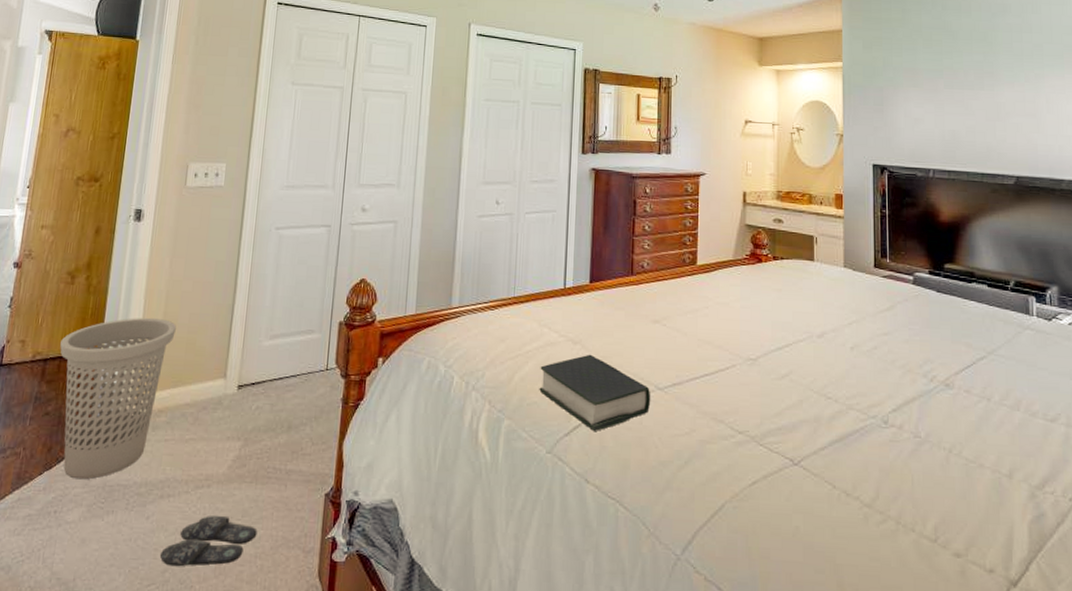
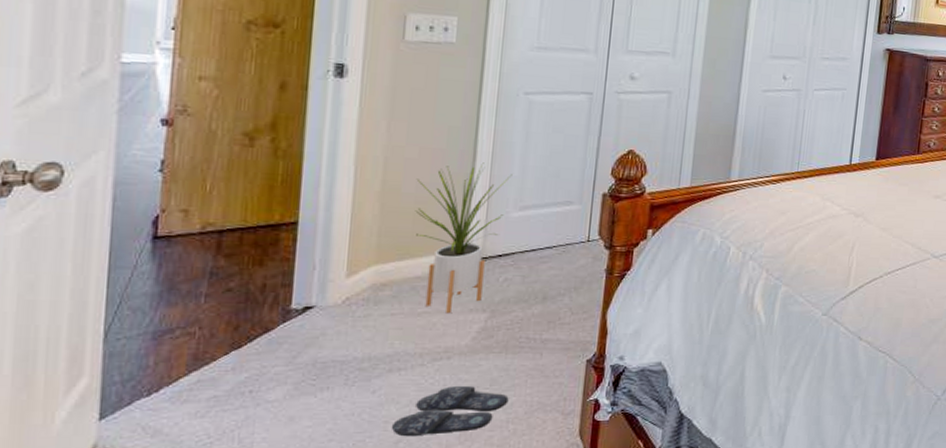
laundry basket: present [60,317,176,480] -> none [240,186,399,358]
house plant: none [187,294,265,441] -> present [415,162,512,314]
book: present [539,354,651,431] -> none [818,226,927,295]

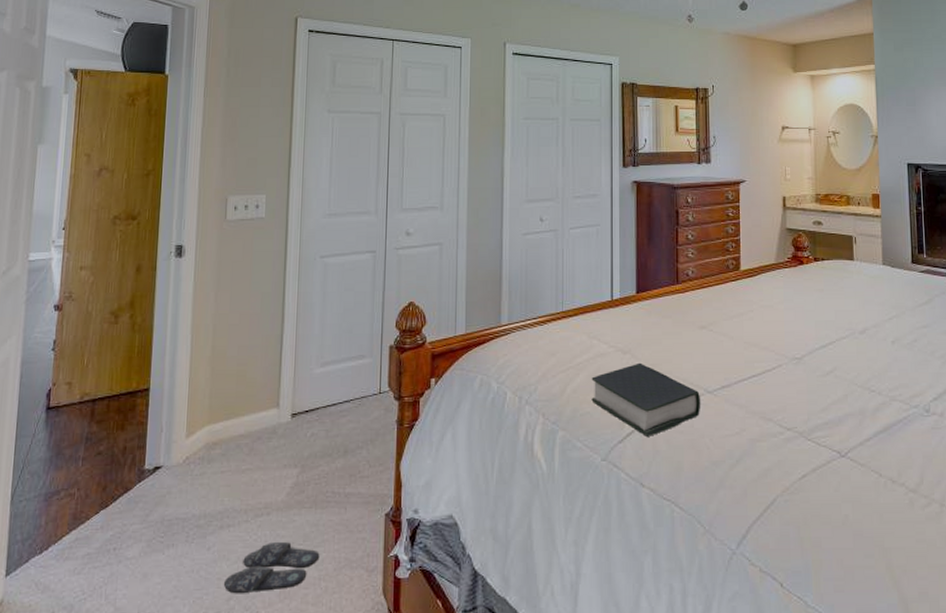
house plant: present [415,162,512,314] -> none [238,323,314,470]
book: none [818,226,927,295] -> present [591,362,701,436]

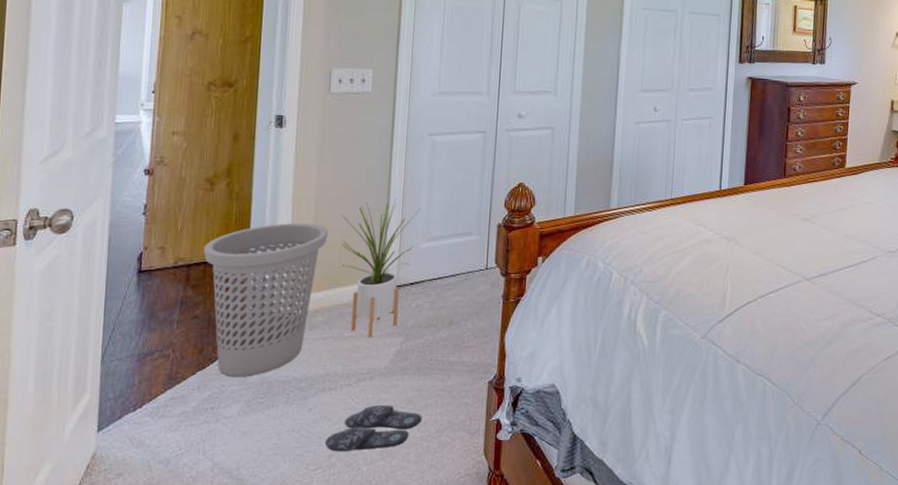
laundry basket: none [108,352,225,516] -> present [204,222,328,378]
house plant: none [238,323,314,470] -> present [341,198,421,338]
book: present [591,362,701,436] -> none [695,249,799,318]

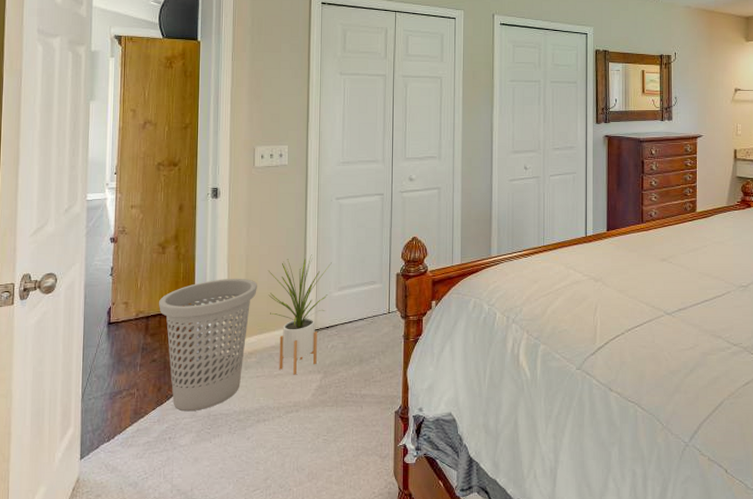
slippers: present [325,404,422,451] -> none [262,433,341,474]

